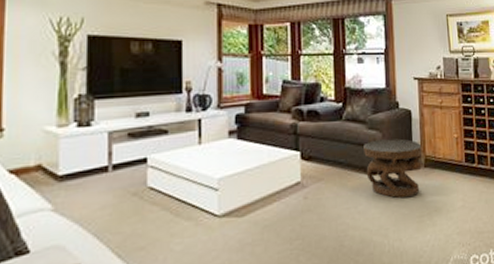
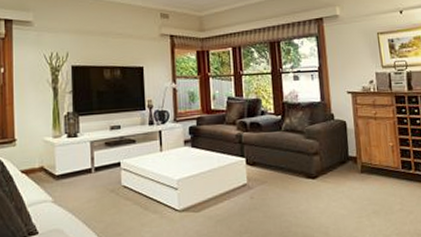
side table: present [364,138,424,198] -> none [302,147,361,200]

